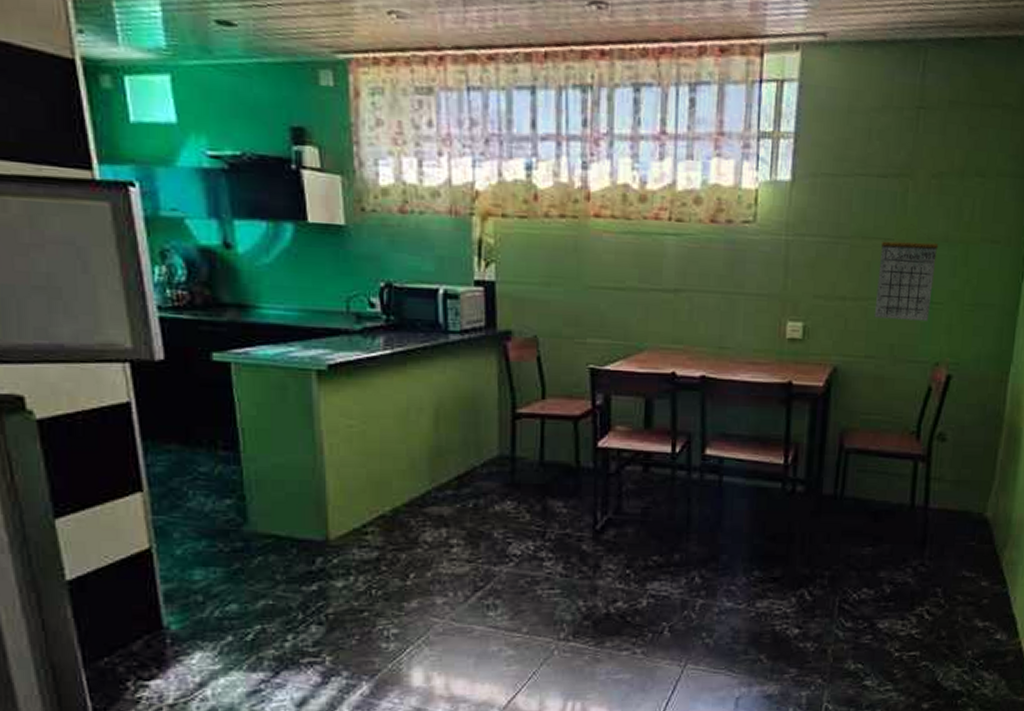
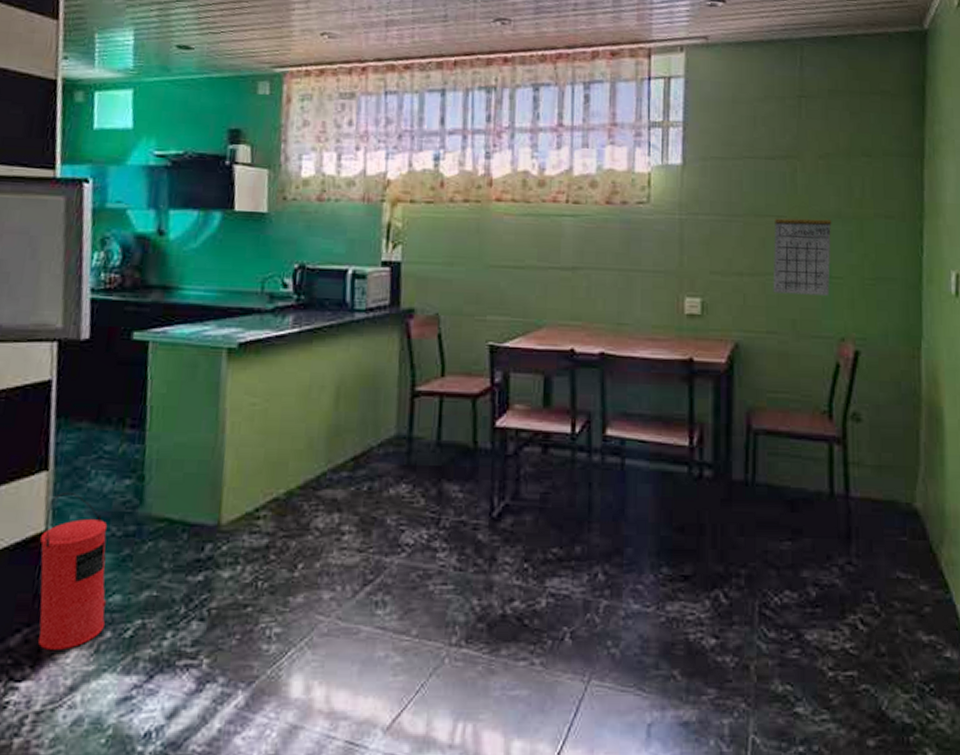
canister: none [147,511,224,653] -> present [38,492,108,650]

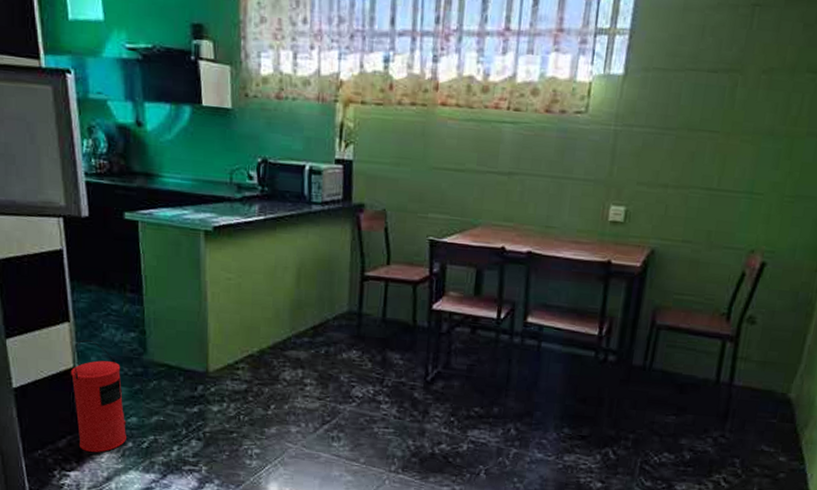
calendar: present [773,206,832,296] -> none [694,122,764,210]

